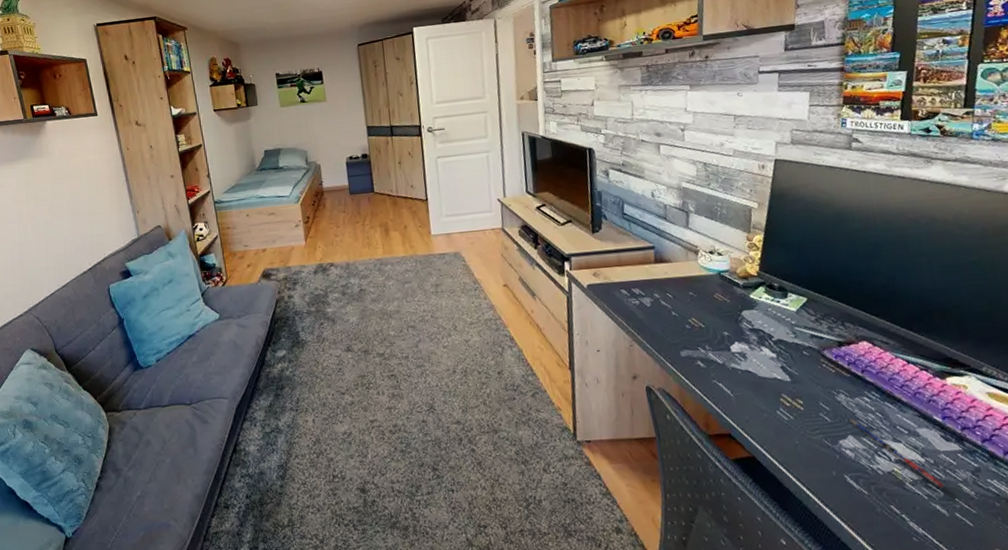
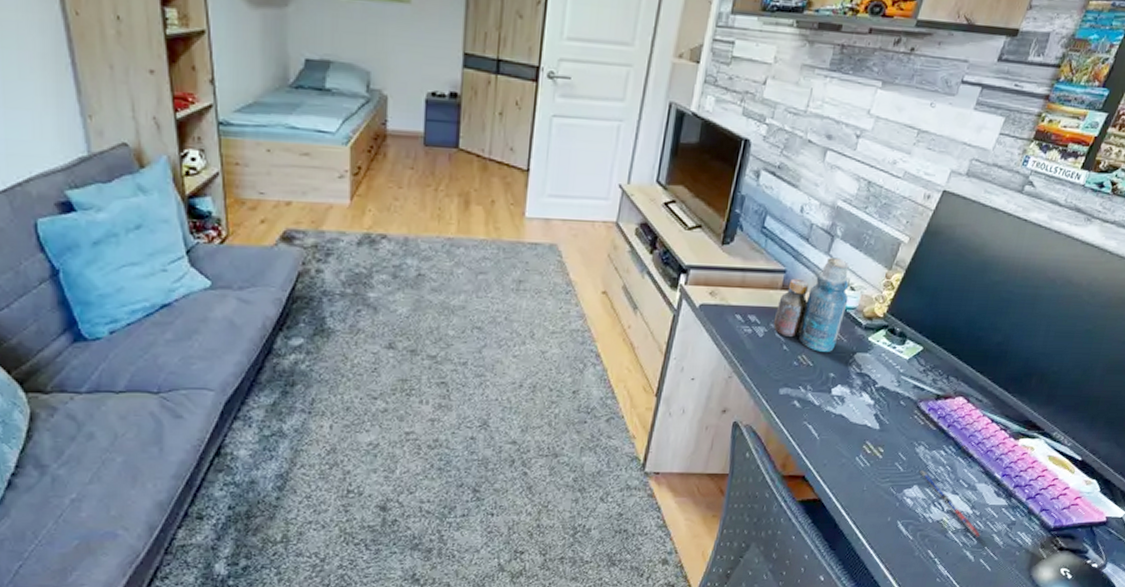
bottle: none [655,229,721,314] -> present [773,257,850,352]

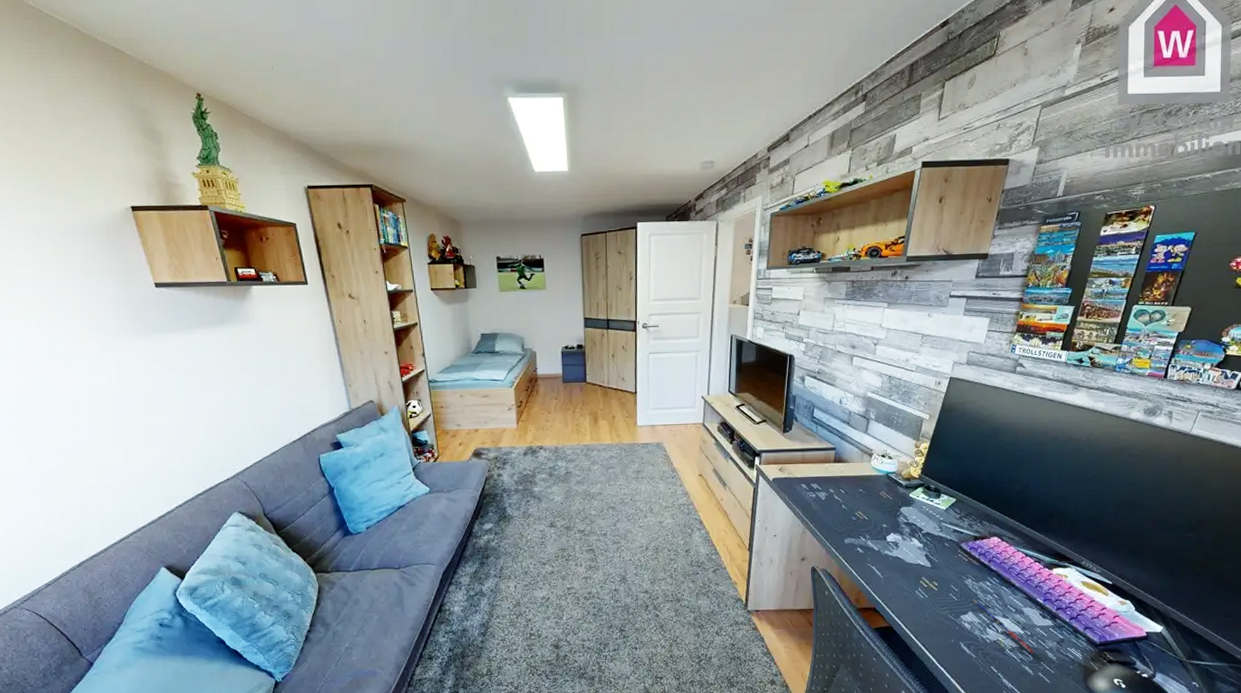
bottle: present [773,257,850,352] -> none [831,435,888,508]

